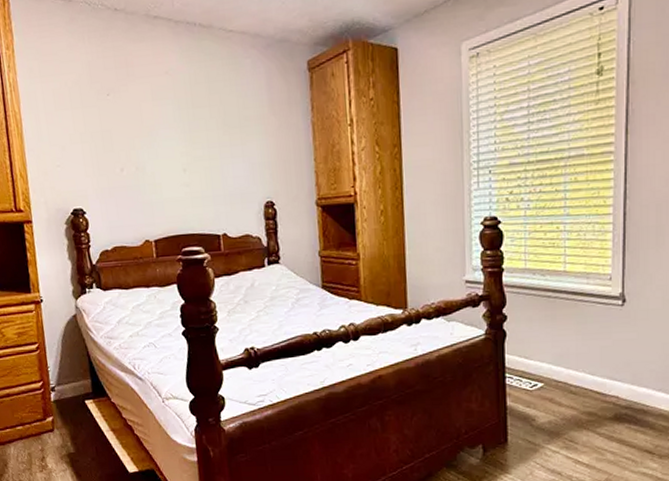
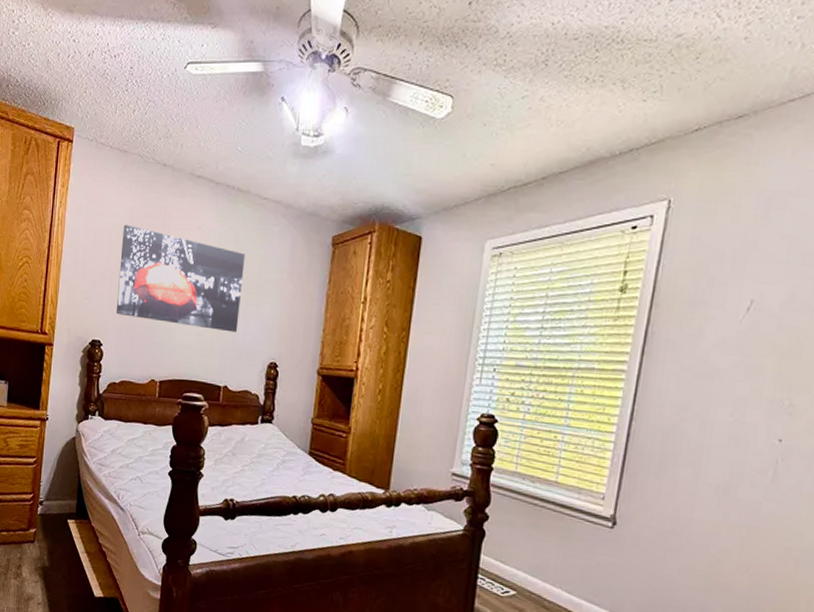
wall art: none [83,80,227,179] -> present [117,224,245,333]

